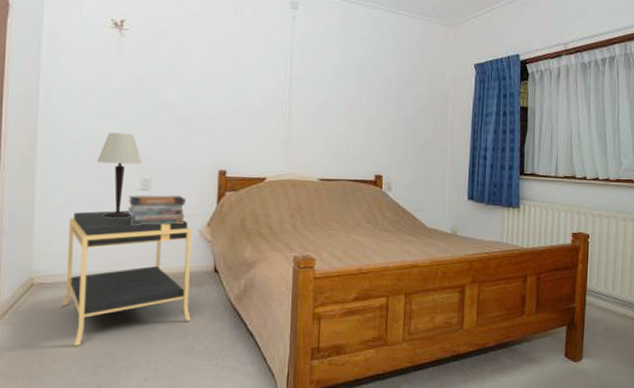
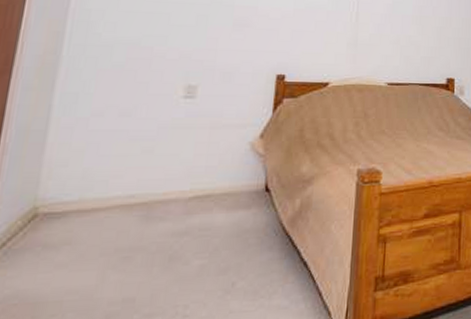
nightstand: present [63,210,192,347] -> none [72,122,242,294]
table lamp: present [97,132,143,218] -> none [135,33,189,131]
book stack: present [127,195,186,225] -> none [166,103,236,139]

